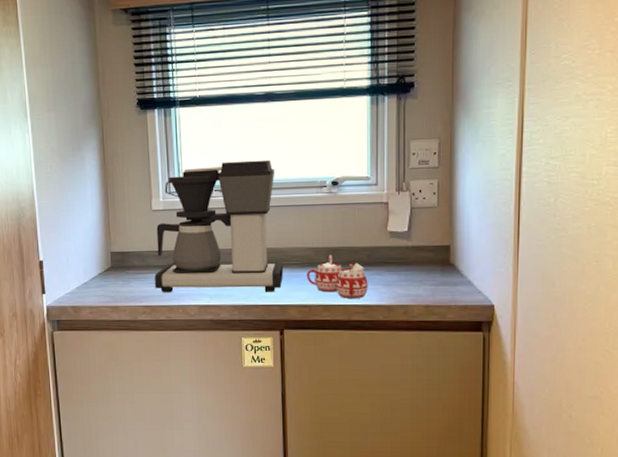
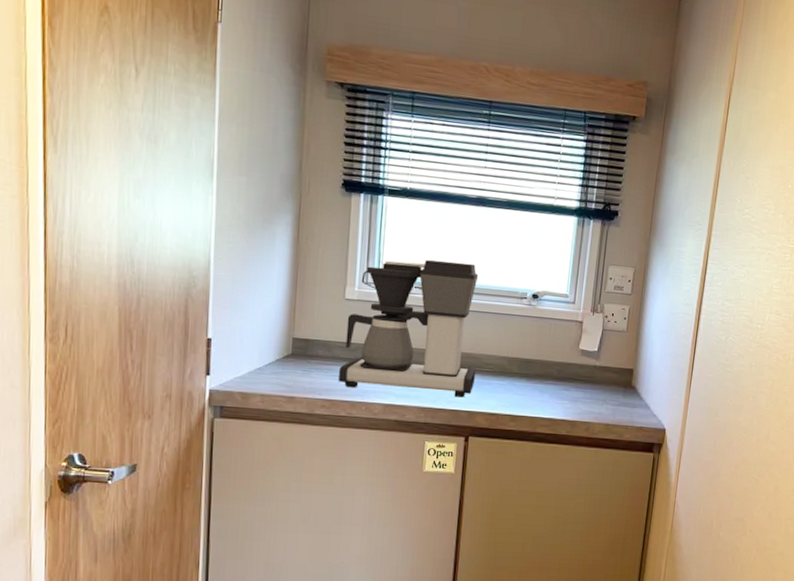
mug: present [307,255,368,298] -> none [498,366,556,411]

